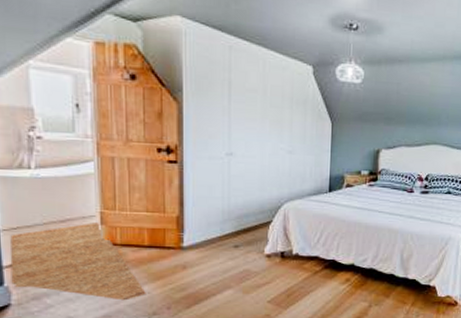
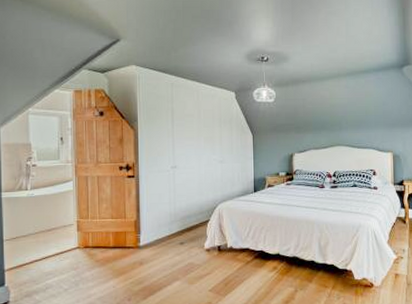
rug: present [10,223,146,301] -> none [10,230,112,295]

